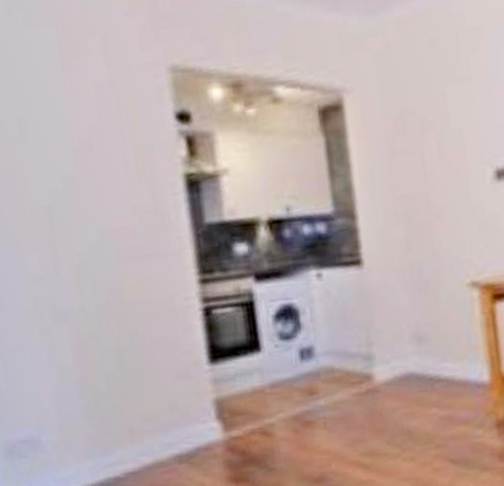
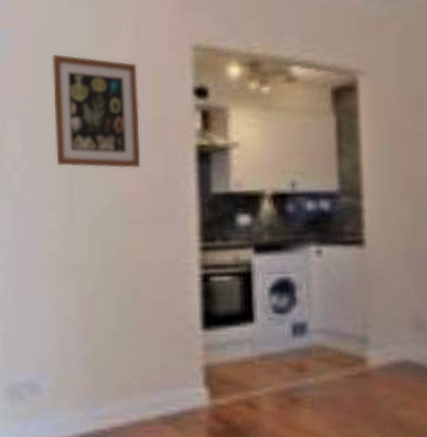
wall art: none [10,79,126,204] -> present [51,53,141,169]

